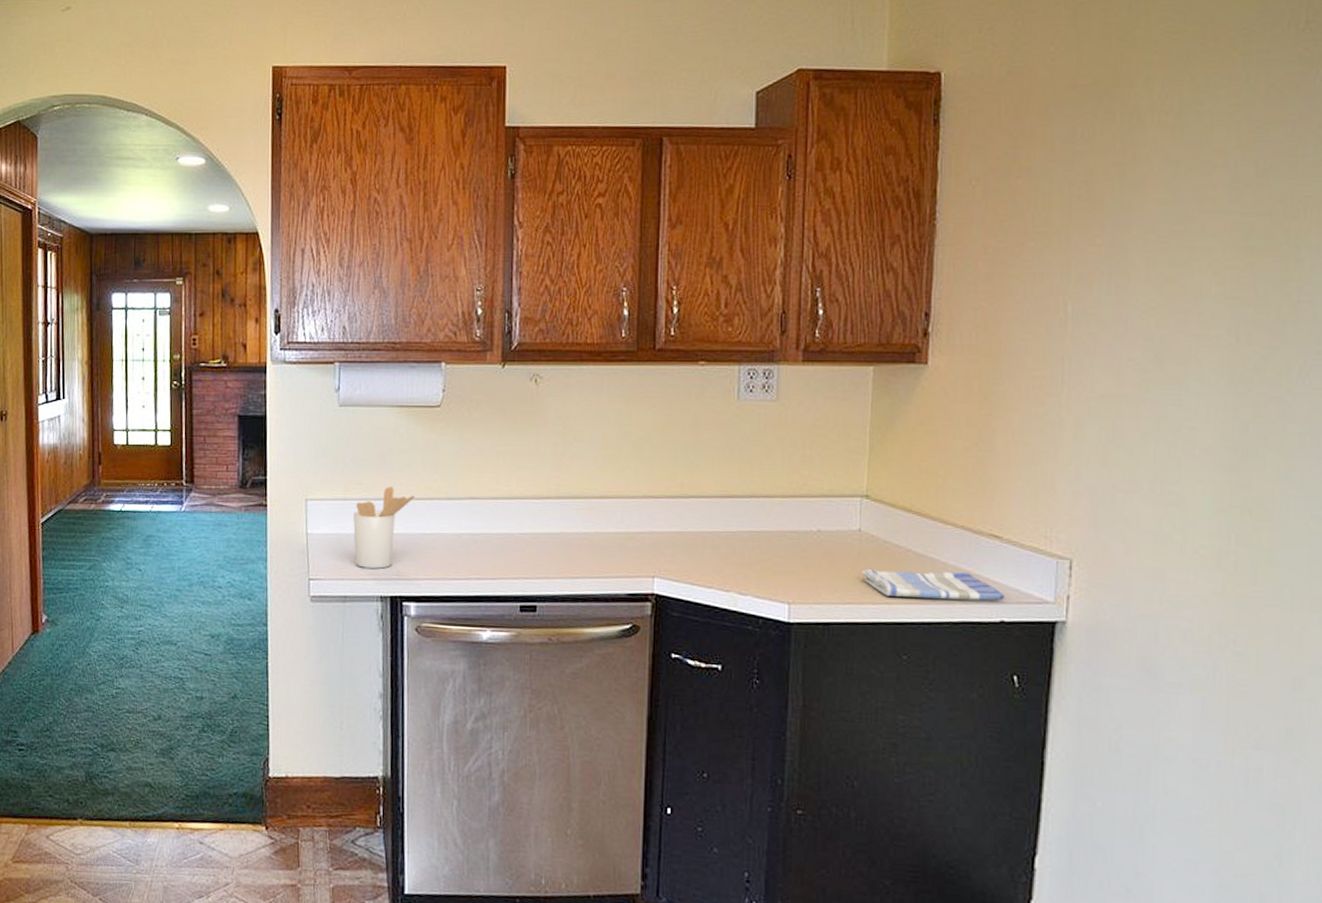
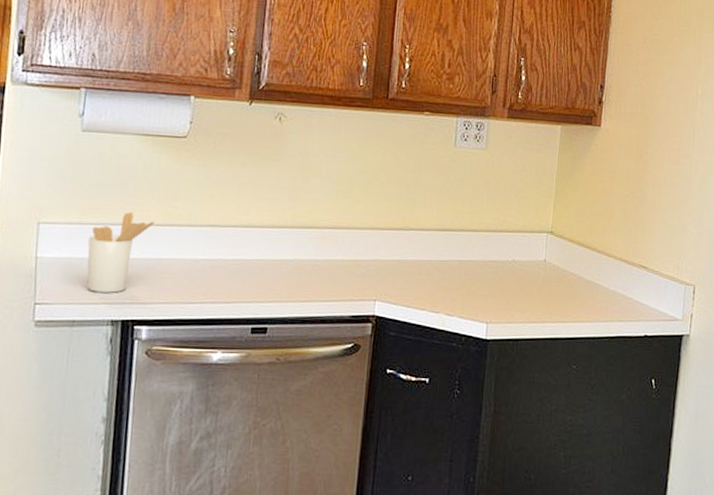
dish towel: present [862,568,1006,601] -> none [545,292,649,319]

